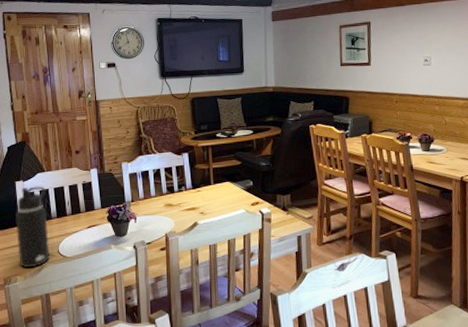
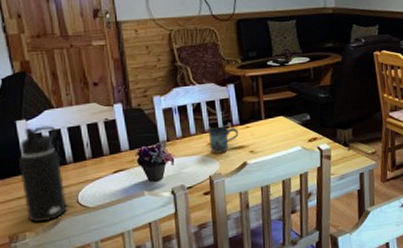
mug: none [164,190,191,214] -> present [206,126,239,154]

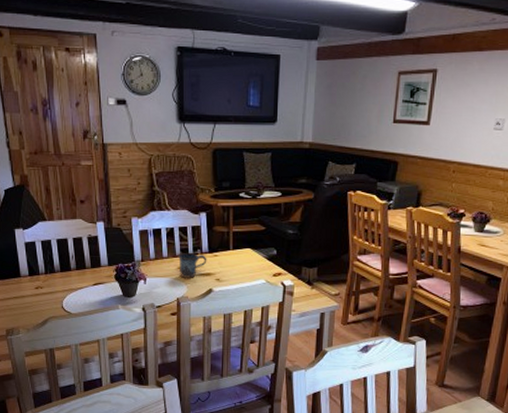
water bottle: present [19,125,67,223] -> none [16,236,53,321]

